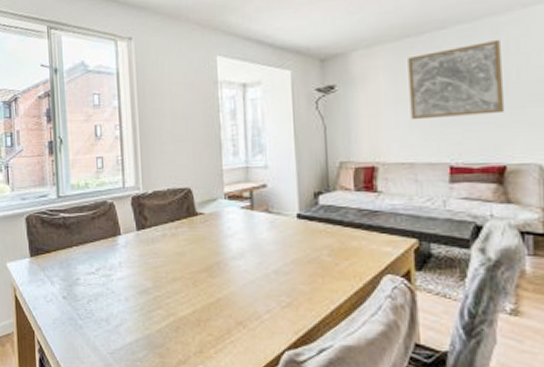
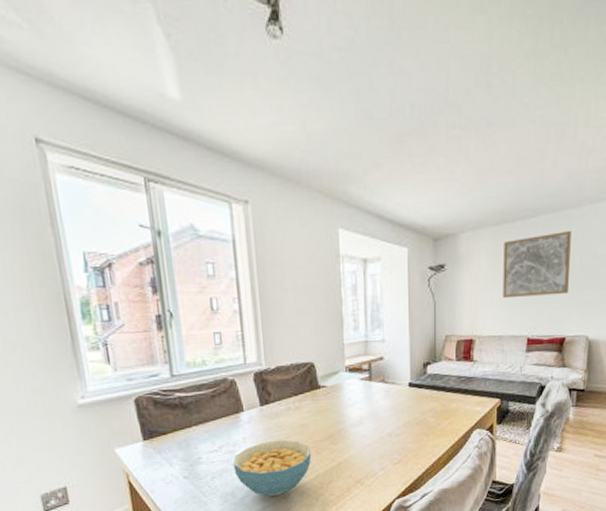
cereal bowl: none [108,267,188,329] -> present [233,439,312,497]

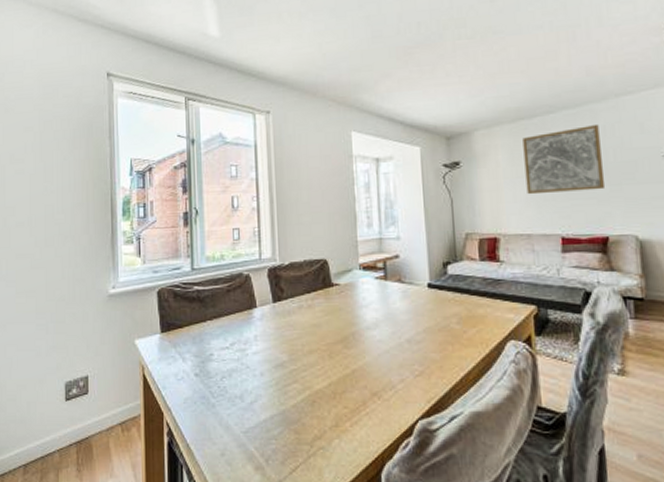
cereal bowl: present [233,439,312,497] -> none [243,340,324,404]

